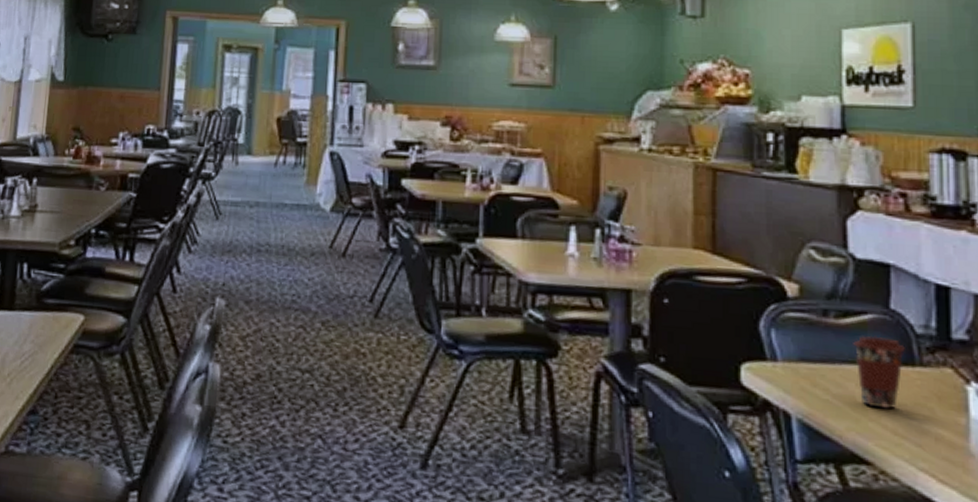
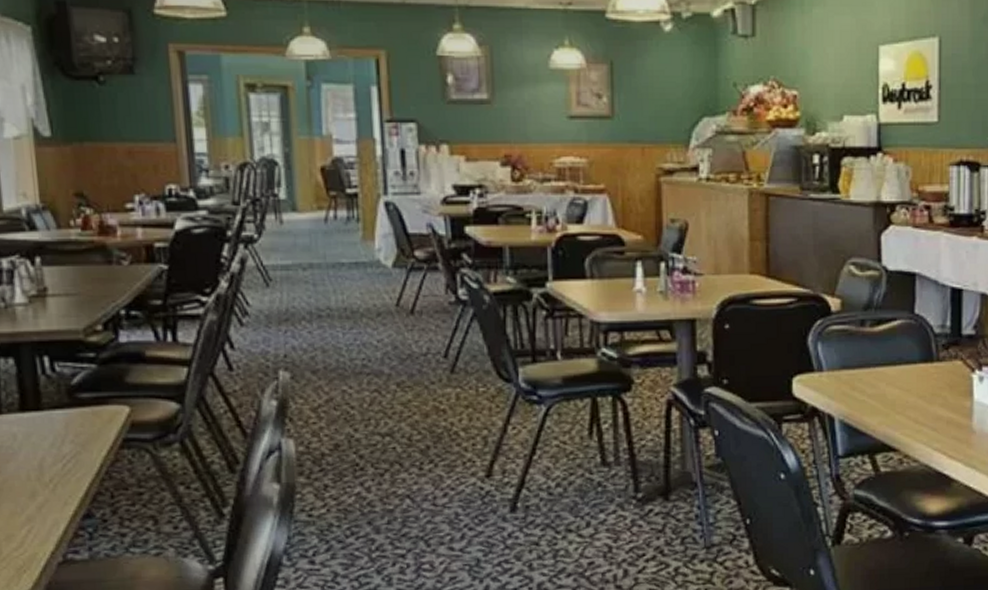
coffee cup: present [853,335,905,408] -> none [885,339,926,402]

